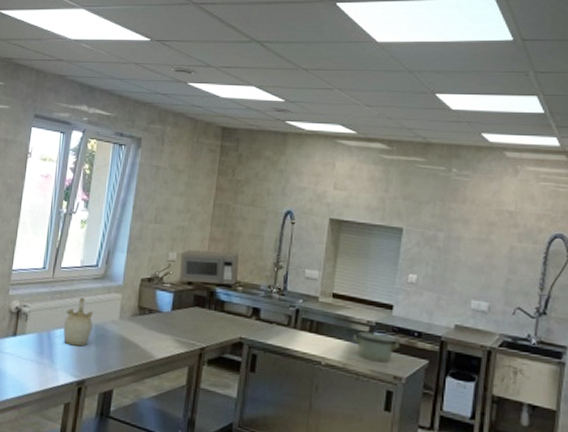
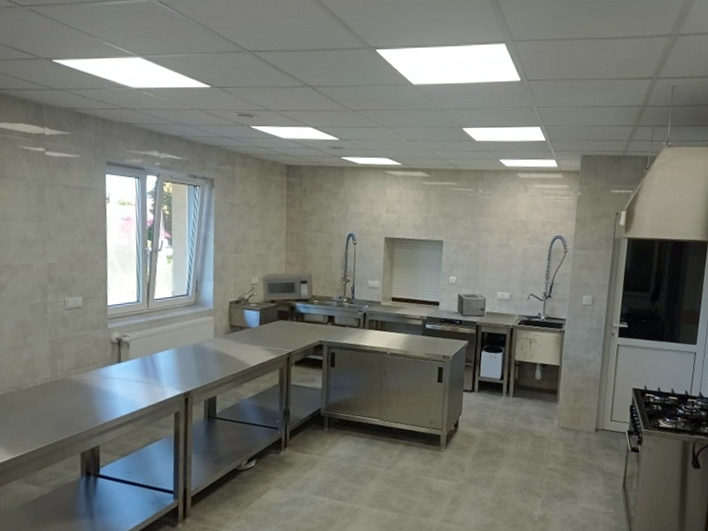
jug: present [62,298,94,347] -> none [163,323,191,365]
saucepan: present [352,330,399,364] -> none [409,324,446,348]
toaster: none [415,296,456,332] -> present [456,293,486,318]

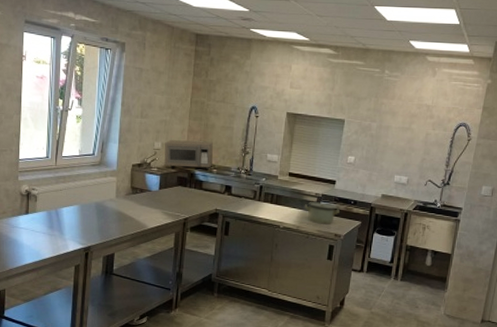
saucepan: none [409,324,446,348] -> present [304,201,340,225]
toaster: present [456,293,486,318] -> none [352,173,383,200]

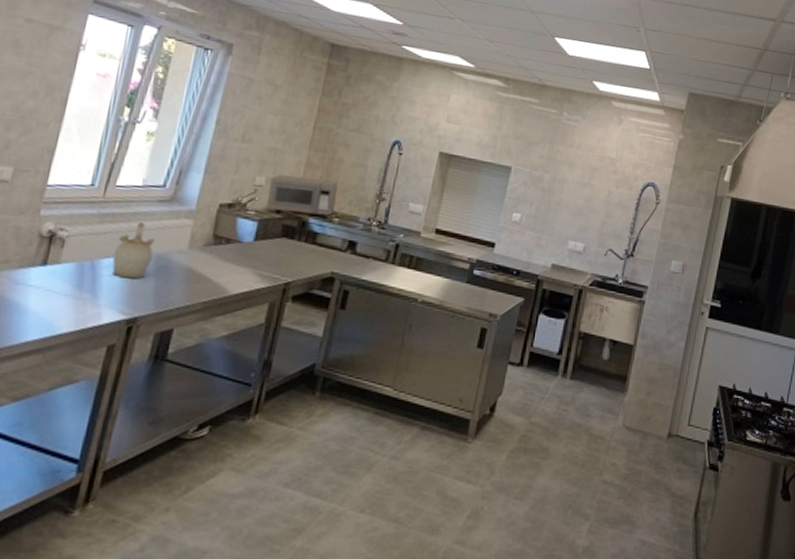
jug: none [68,181,94,221] -> present [112,222,155,279]
saucepan: present [304,201,340,225] -> none [451,268,498,301]

